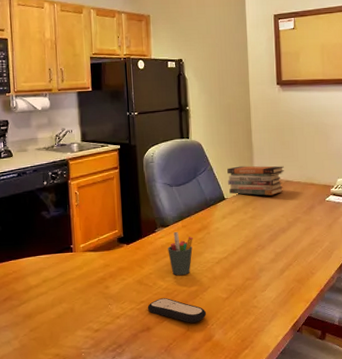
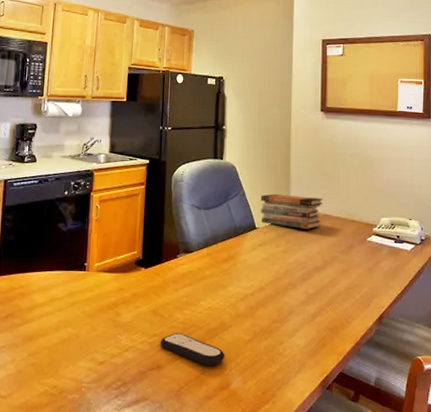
pen holder: present [168,231,193,276] -> none [189,259,218,310]

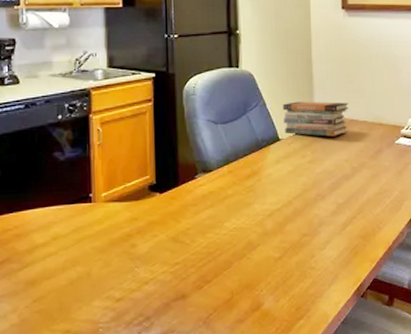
remote control: present [160,333,225,366] -> none [183,258,255,289]

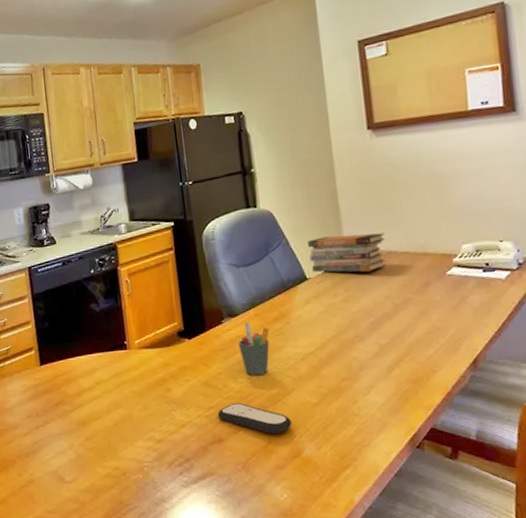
remote control: none [183,258,255,289] -> present [217,403,292,434]
pen holder: none [210,177,241,232] -> present [238,321,270,376]

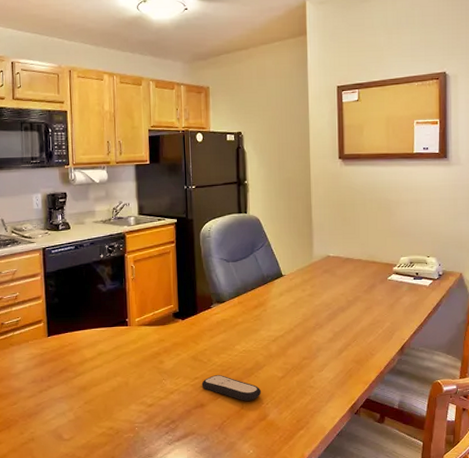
pen holder: present [238,321,270,376] -> none [223,307,249,353]
book stack: present [308,232,386,273] -> none [286,242,345,273]

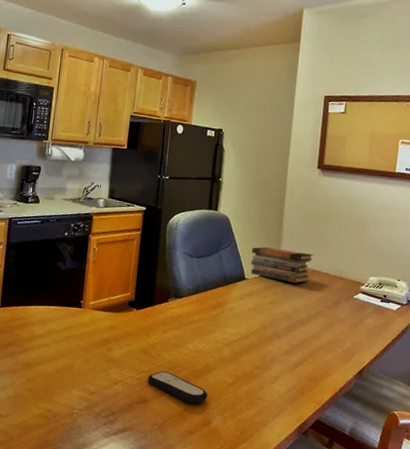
book stack: none [286,242,345,273] -> present [251,247,313,283]

